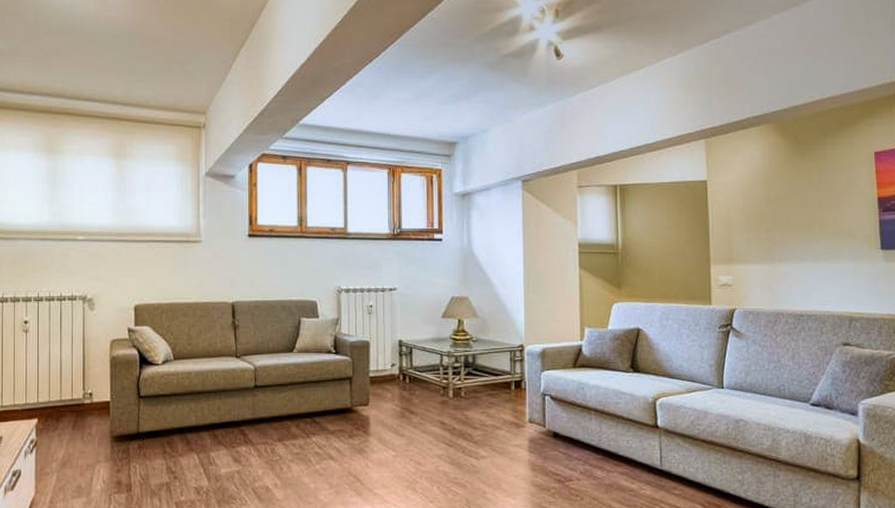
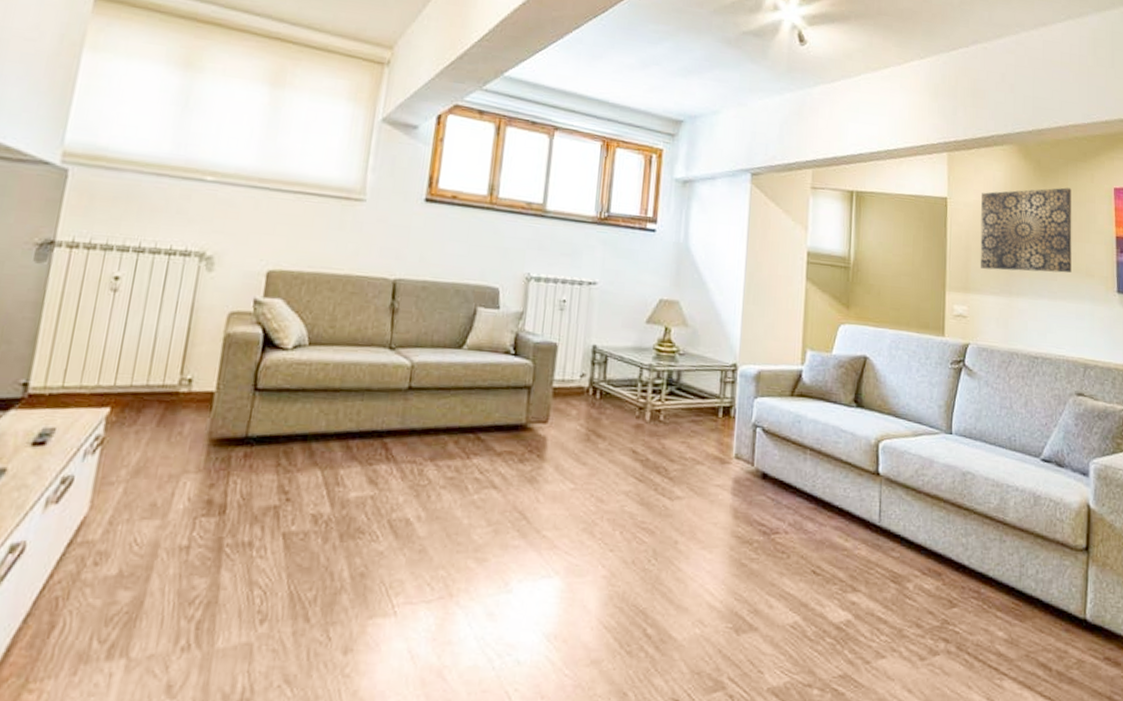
wall art: none [740,157,833,241] -> present [980,187,1072,273]

